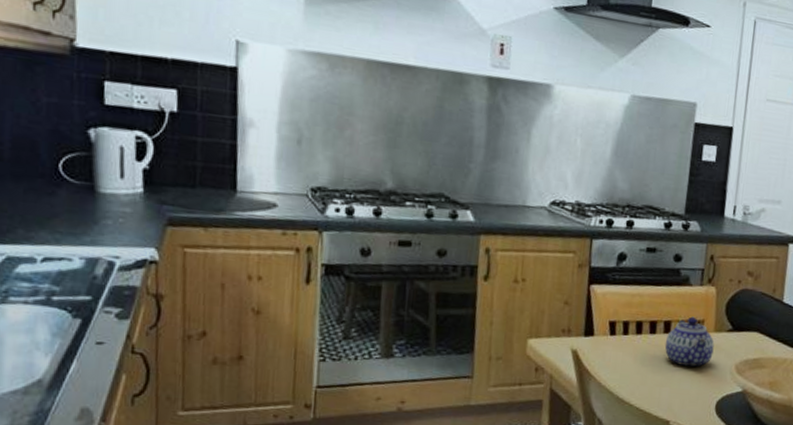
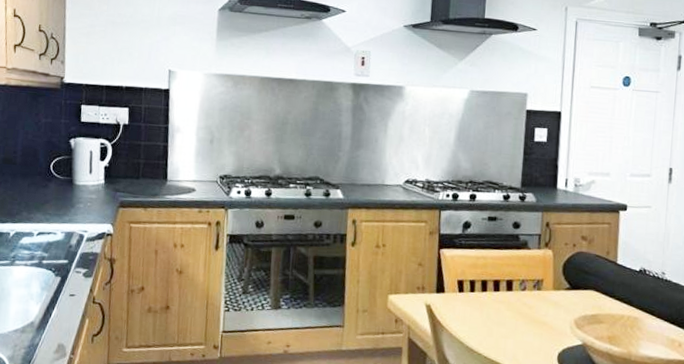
teapot: present [664,316,714,367] -> none [508,276,554,322]

